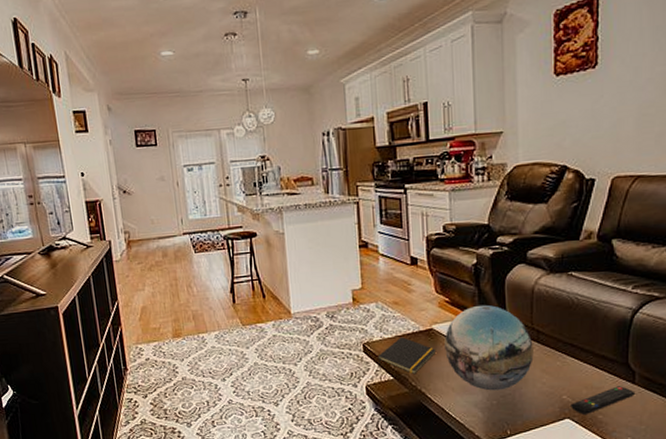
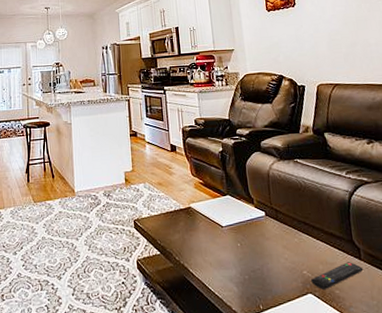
notepad: present [377,337,437,375] -> none [146,214,195,250]
decorative orb: present [444,305,534,391] -> none [201,186,275,266]

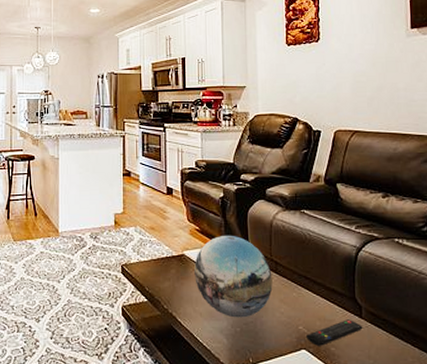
decorative orb: none [201,186,275,266] -> present [194,235,273,318]

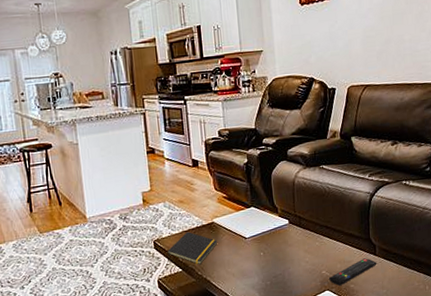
notepad: none [134,260,187,298] -> present [167,231,218,265]
decorative orb: present [194,235,273,318] -> none [224,198,298,273]

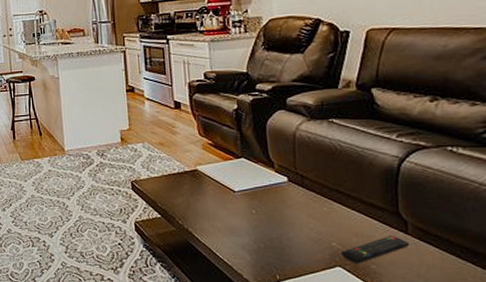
notepad: present [167,231,218,265] -> none [145,176,202,214]

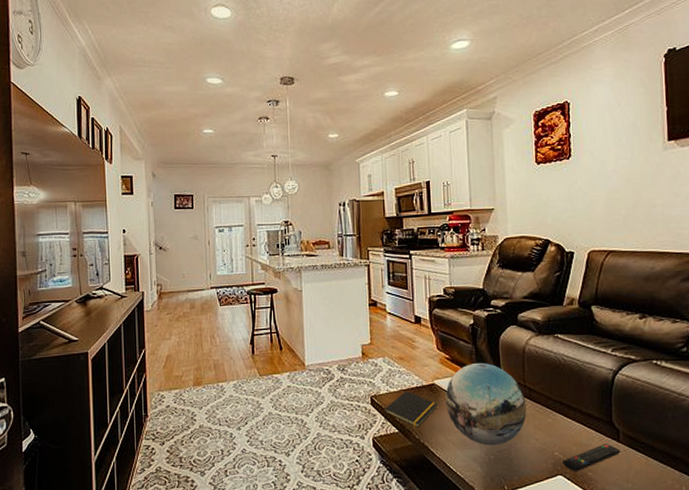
notepad: none [145,176,202,214] -> present [384,391,438,428]
decorative orb: none [209,148,299,234] -> present [445,362,527,446]

